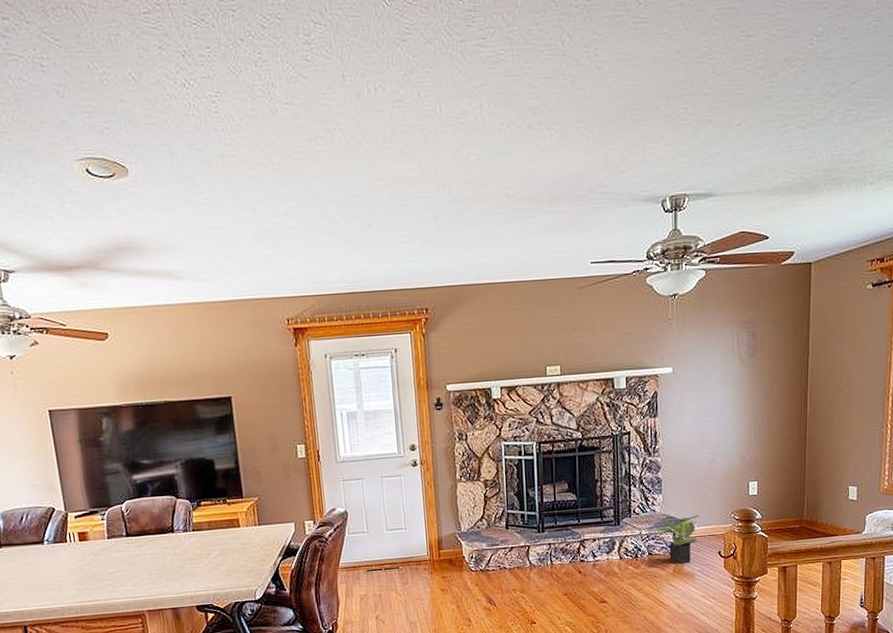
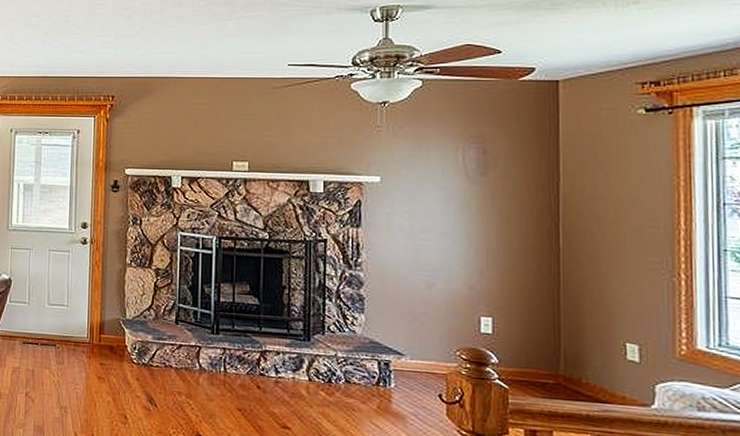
potted plant: present [650,514,700,564] -> none [348,342,414,401]

